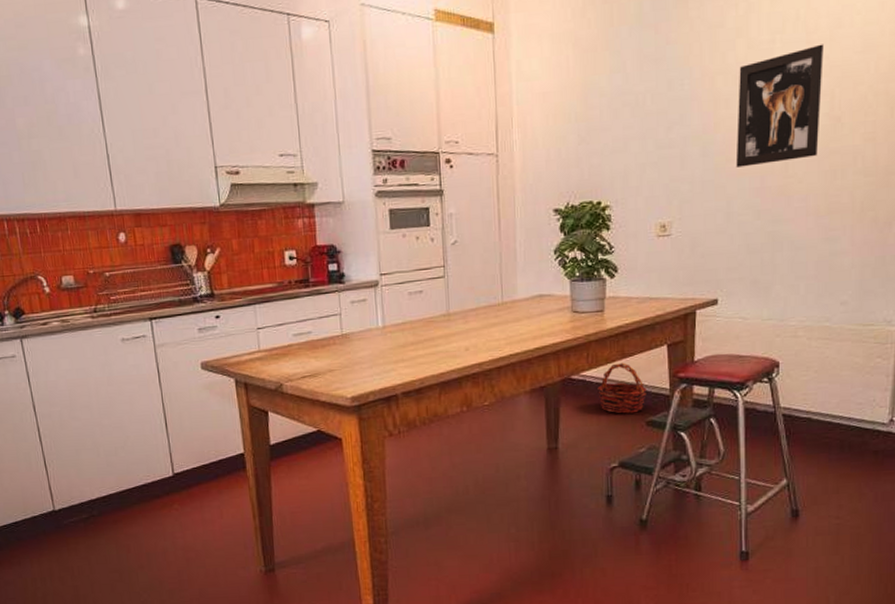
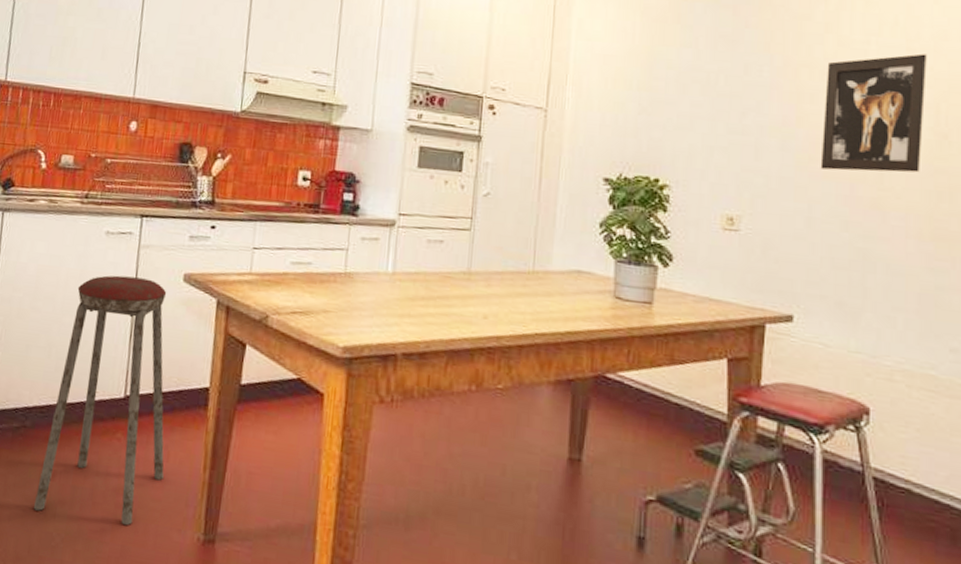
music stool: none [108,373,221,578] -> present [33,275,167,525]
basket: present [597,362,646,414] -> none [637,369,698,436]

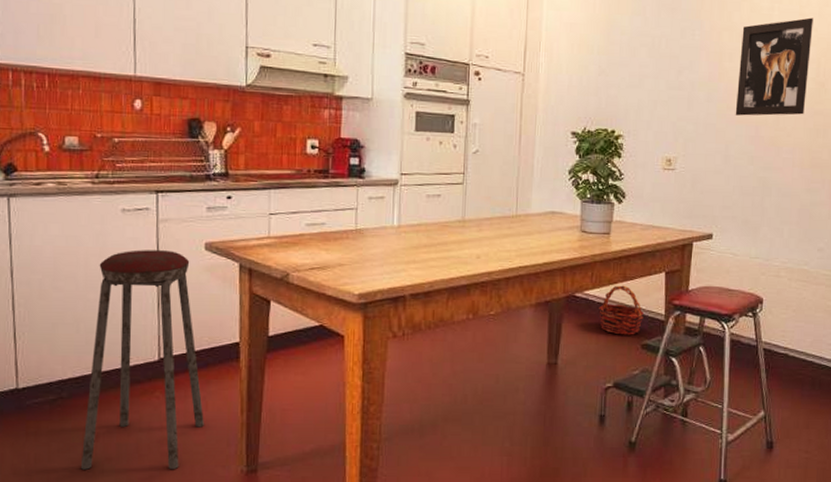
basket: none [637,369,698,436] -> present [599,285,644,335]

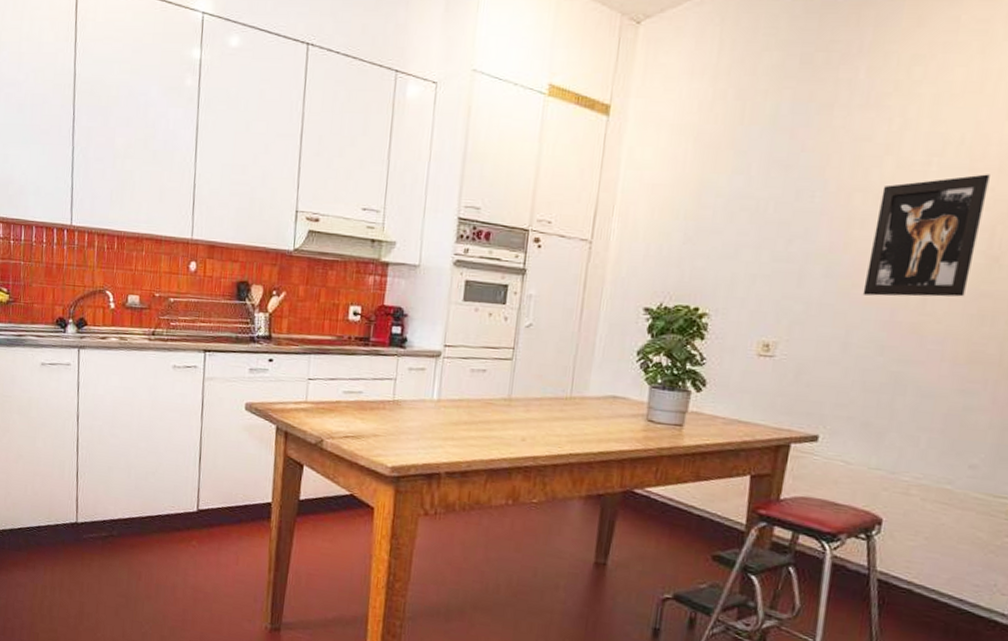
music stool: present [80,250,204,470] -> none [124,405,235,616]
basket: present [599,285,644,335] -> none [661,485,719,544]

